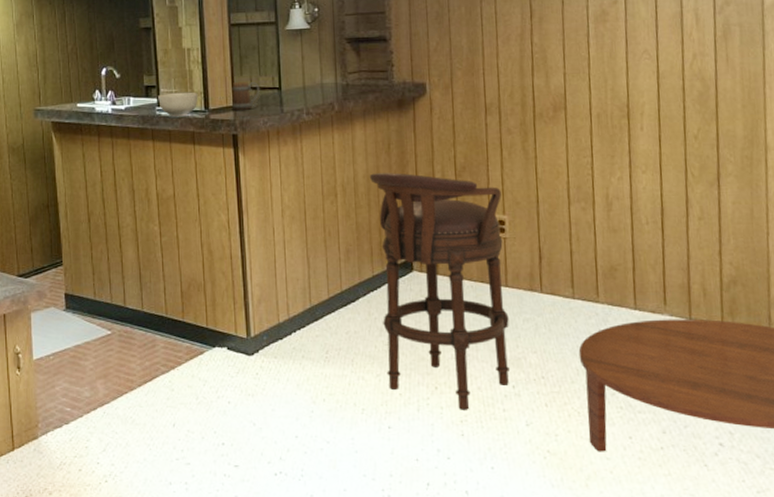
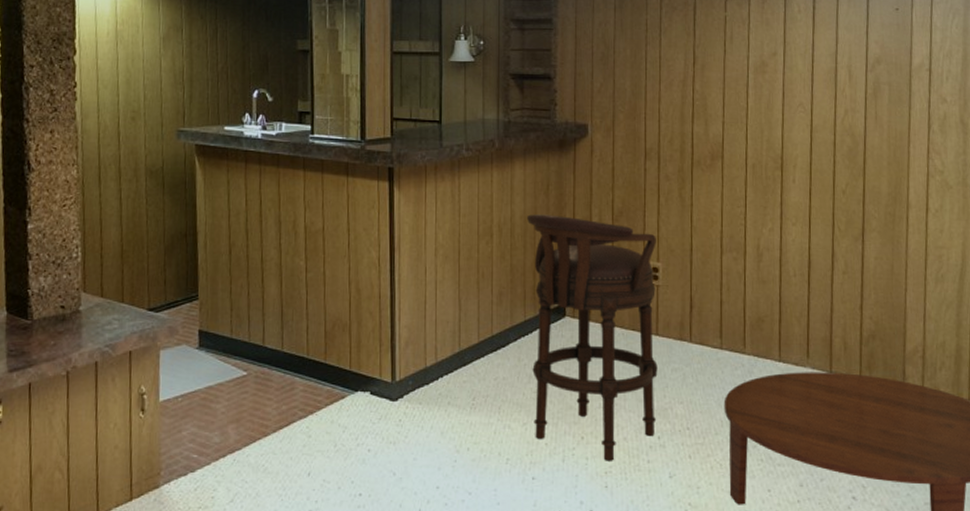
bowl: present [158,92,198,116] -> none [312,120,355,145]
beer mug: present [231,81,260,111] -> none [389,112,419,144]

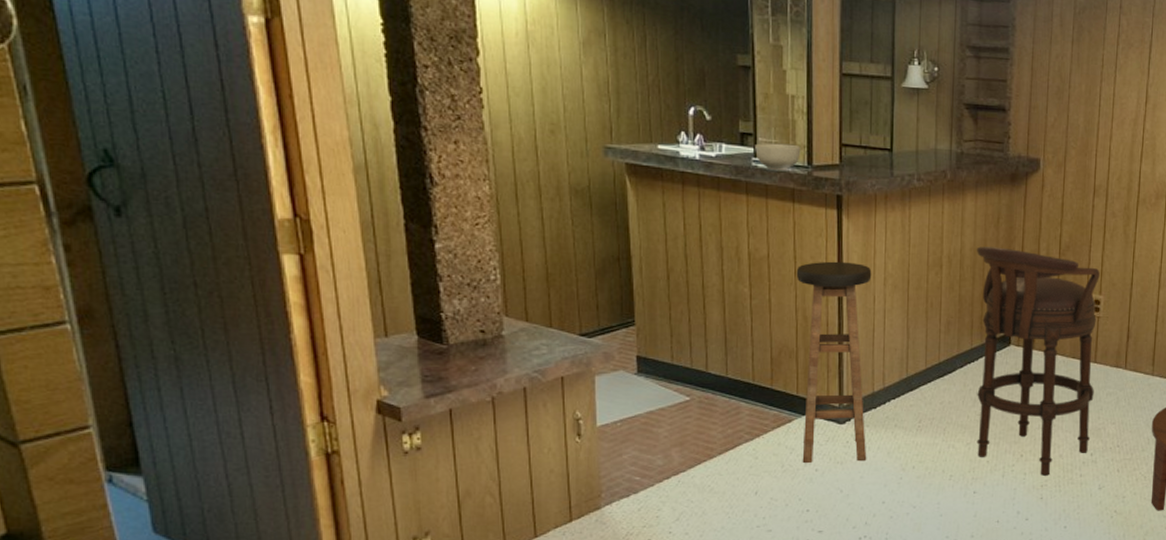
bowl: none [312,120,355,145] -> present [755,142,801,170]
bar stool: none [349,233,423,442] -> present [796,261,872,463]

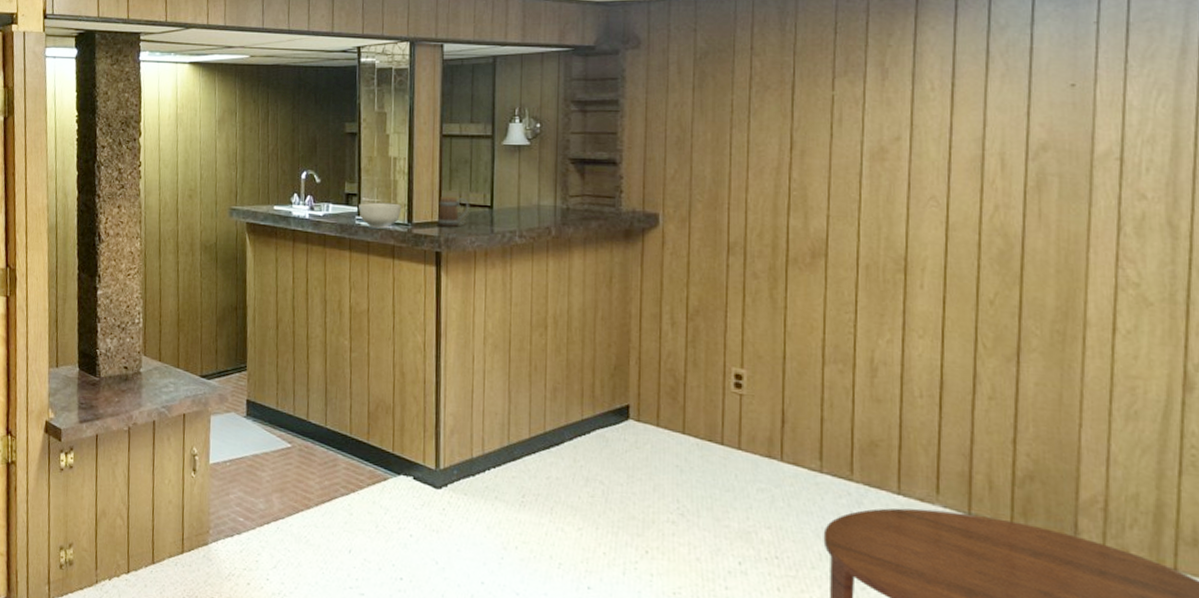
bar stool: present [796,261,872,463] -> none [394,317,471,532]
beer mug: none [837,138,870,171] -> present [437,196,469,228]
bar stool: present [976,246,1100,476] -> none [585,307,740,582]

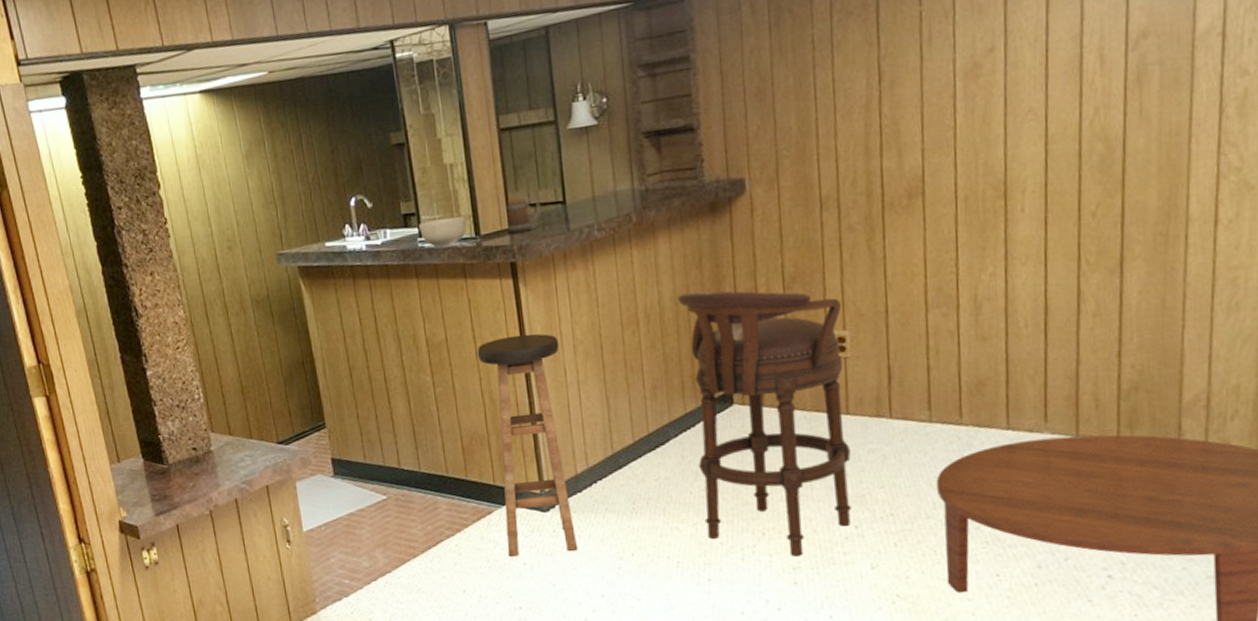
bar stool: none [394,317,471,532] -> present [477,333,578,557]
bar stool: none [585,307,740,582] -> present [677,291,851,556]

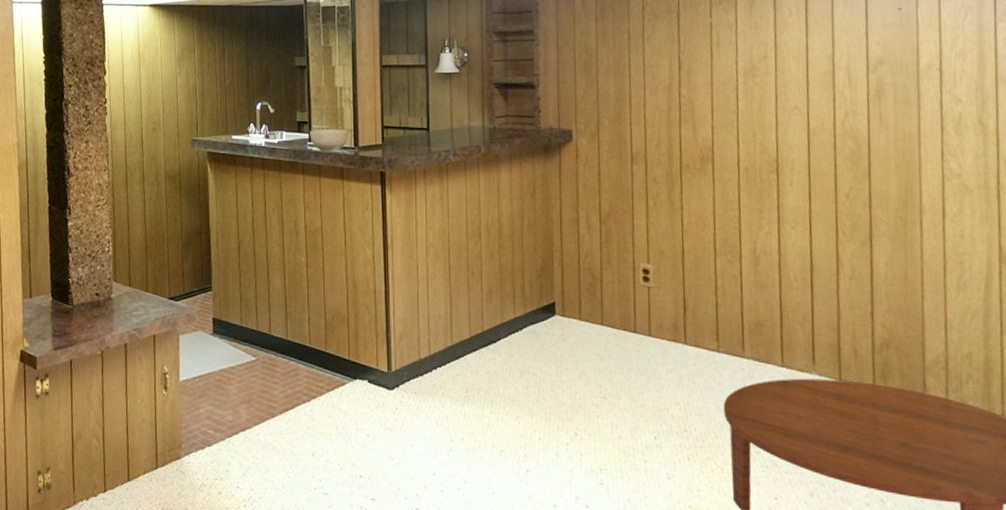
bar stool: present [477,333,578,557] -> none [346,232,416,428]
beer mug: present [506,197,540,235] -> none [380,121,408,150]
bar stool: present [677,291,851,556] -> none [513,216,652,459]

